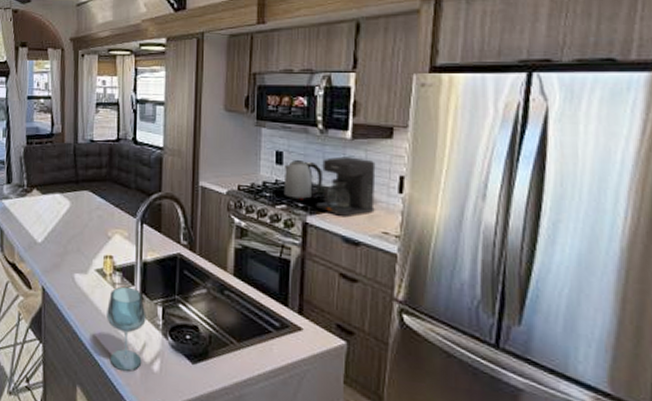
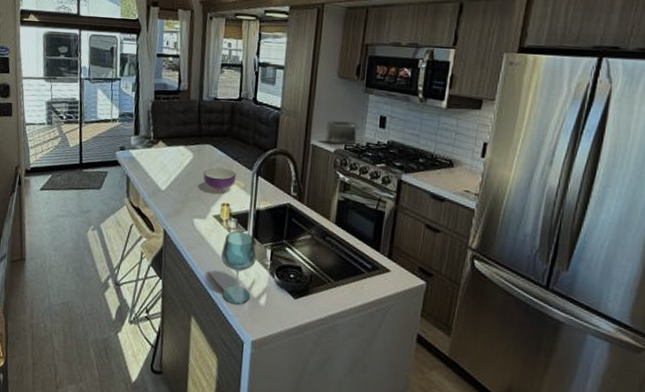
bowl: none [82,216,118,244] -> present [203,168,236,193]
toaster: none [216,158,253,186] -> present [325,120,359,146]
kettle: present [283,159,322,202] -> none [383,124,419,162]
coffee maker: present [316,156,376,218] -> none [411,123,465,177]

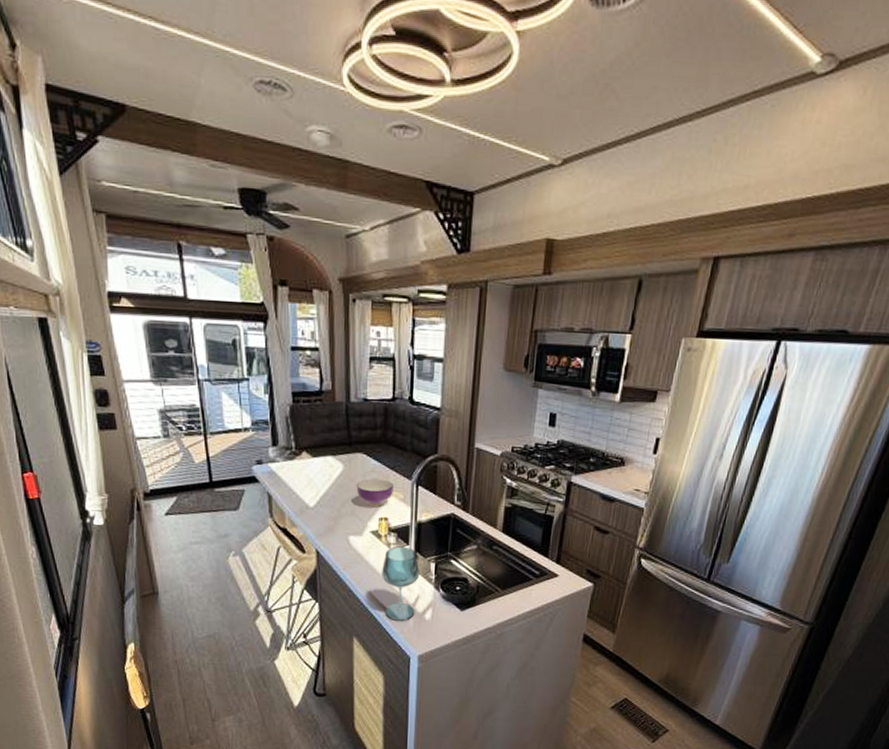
toaster: present [325,120,359,146] -> none [491,419,527,447]

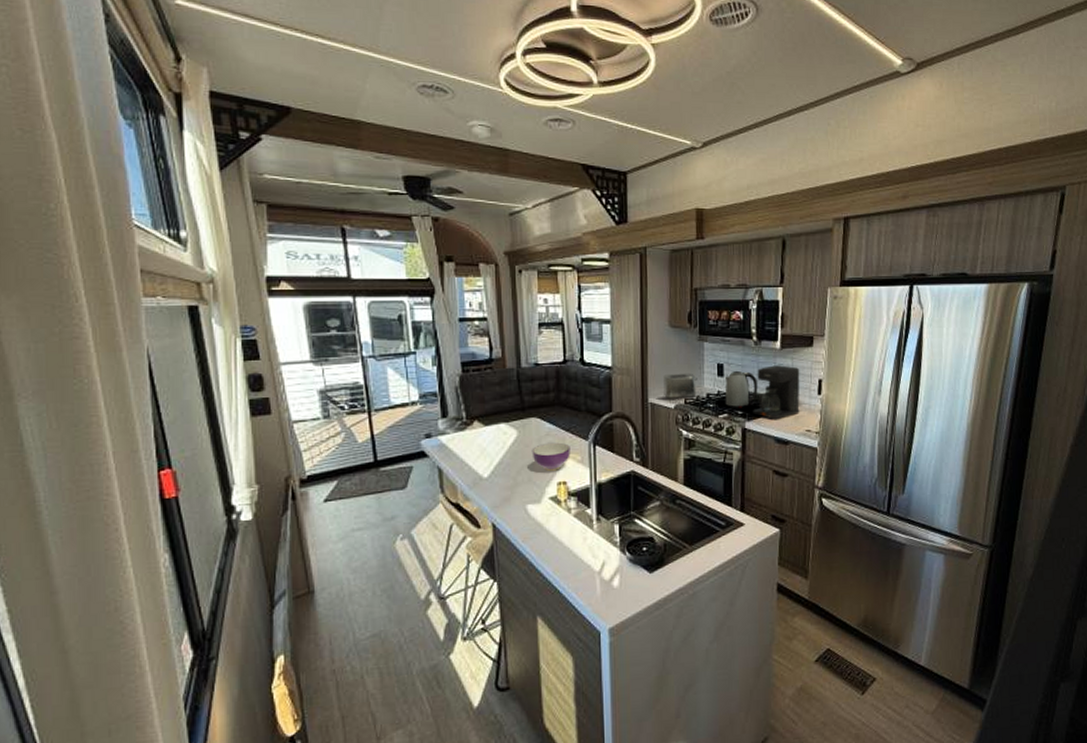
wine glass: present [381,546,420,621] -> none [562,510,604,592]
toaster: none [491,419,527,447] -> present [663,373,697,401]
kettle: none [553,421,590,463] -> present [725,370,758,410]
coffee maker: none [581,419,638,477] -> present [753,365,800,420]

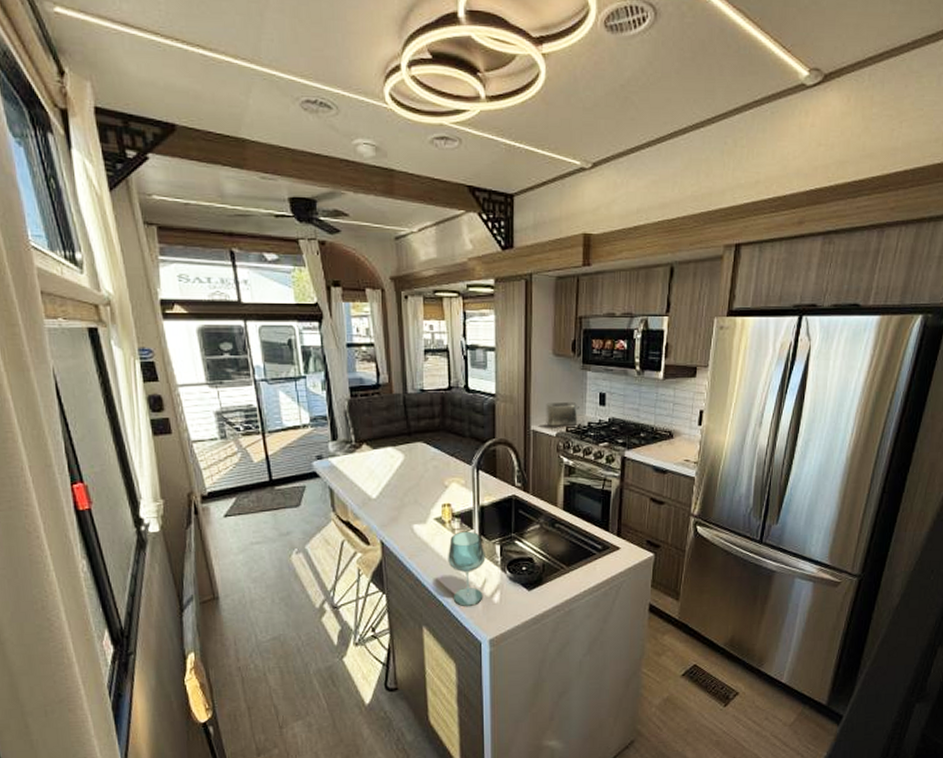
bowl: present [531,442,570,471] -> none [417,466,455,493]
wine glass: none [562,510,604,592] -> present [447,531,486,606]
kettle: present [725,370,758,410] -> none [606,400,639,438]
coffee maker: present [753,365,800,420] -> none [633,395,682,450]

